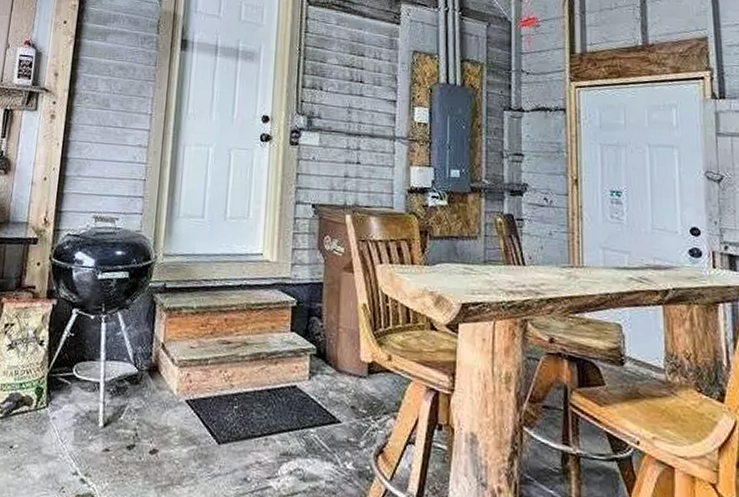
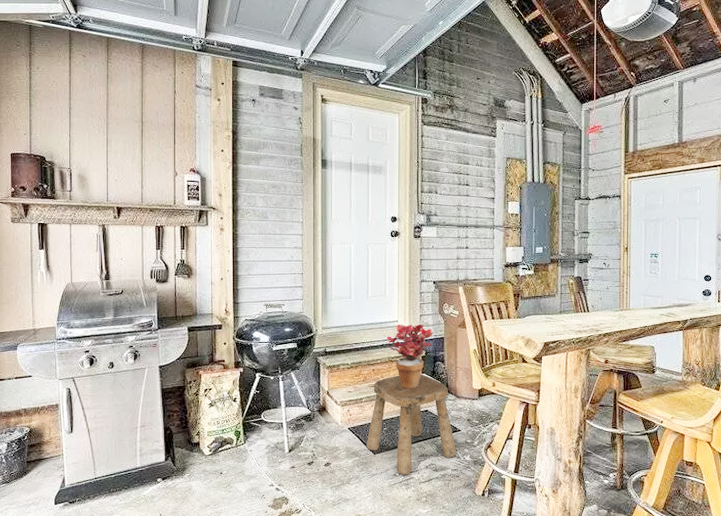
stool: none [208,330,334,482] -> present [366,374,456,475]
potted plant: none [246,259,310,353] -> present [387,324,434,389]

